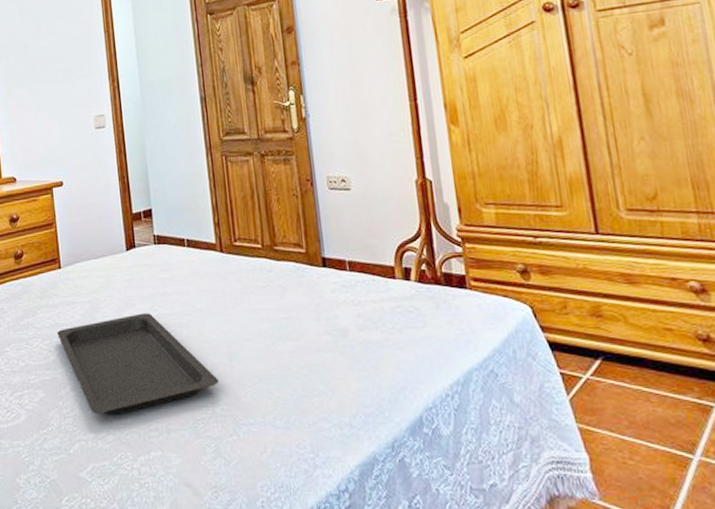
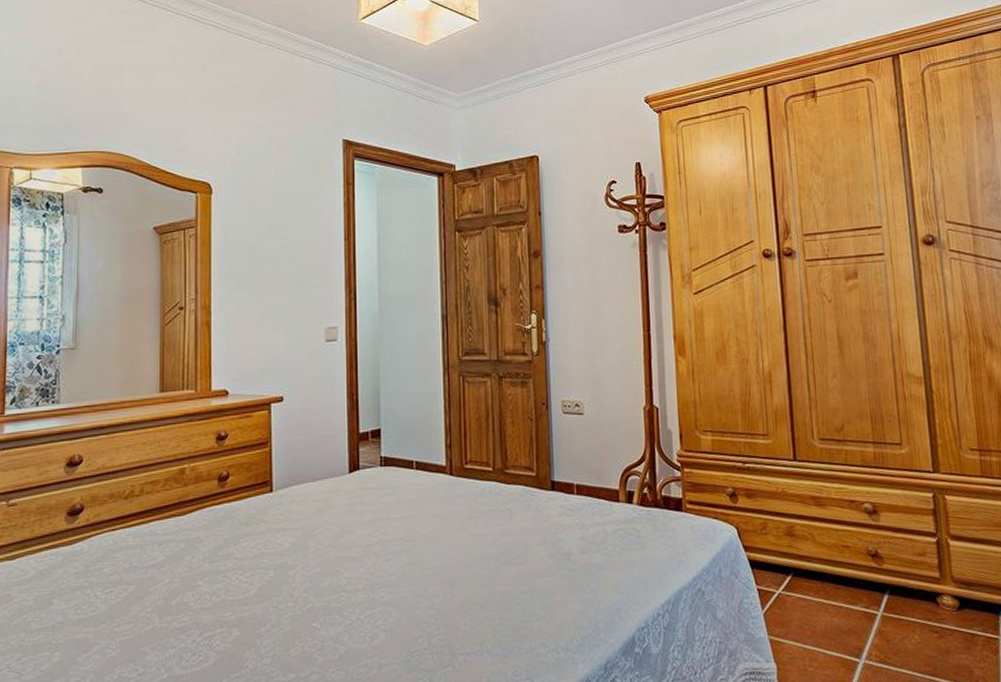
serving tray: present [57,313,219,416] -> none [262,539,438,653]

